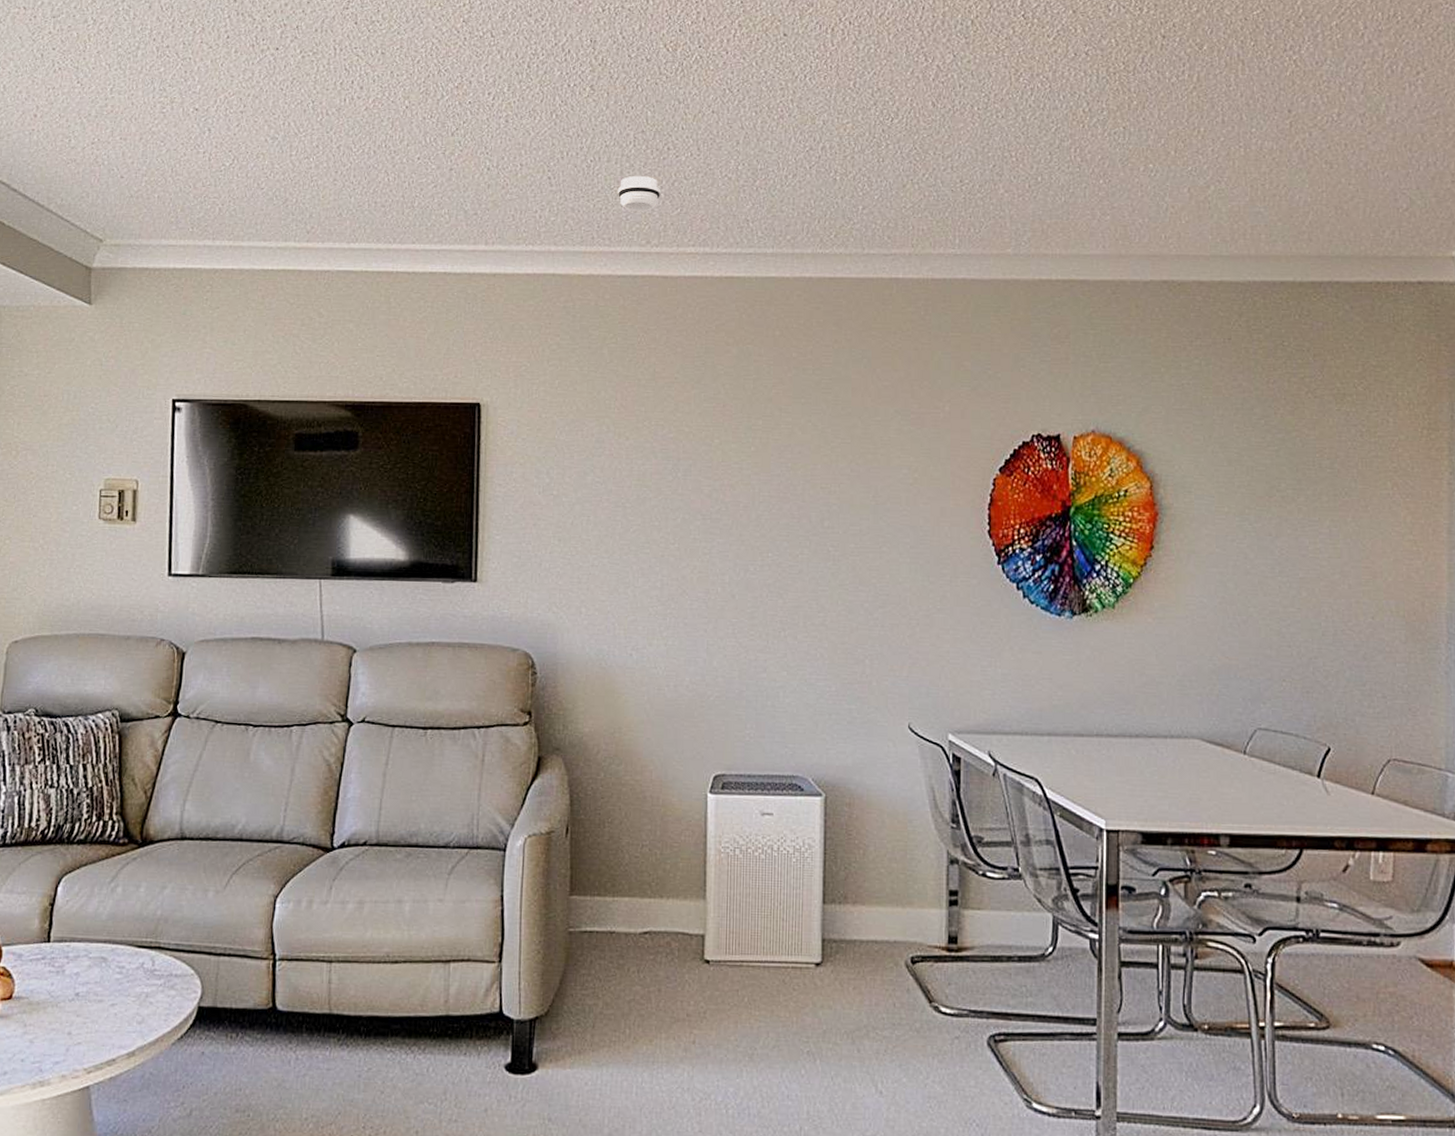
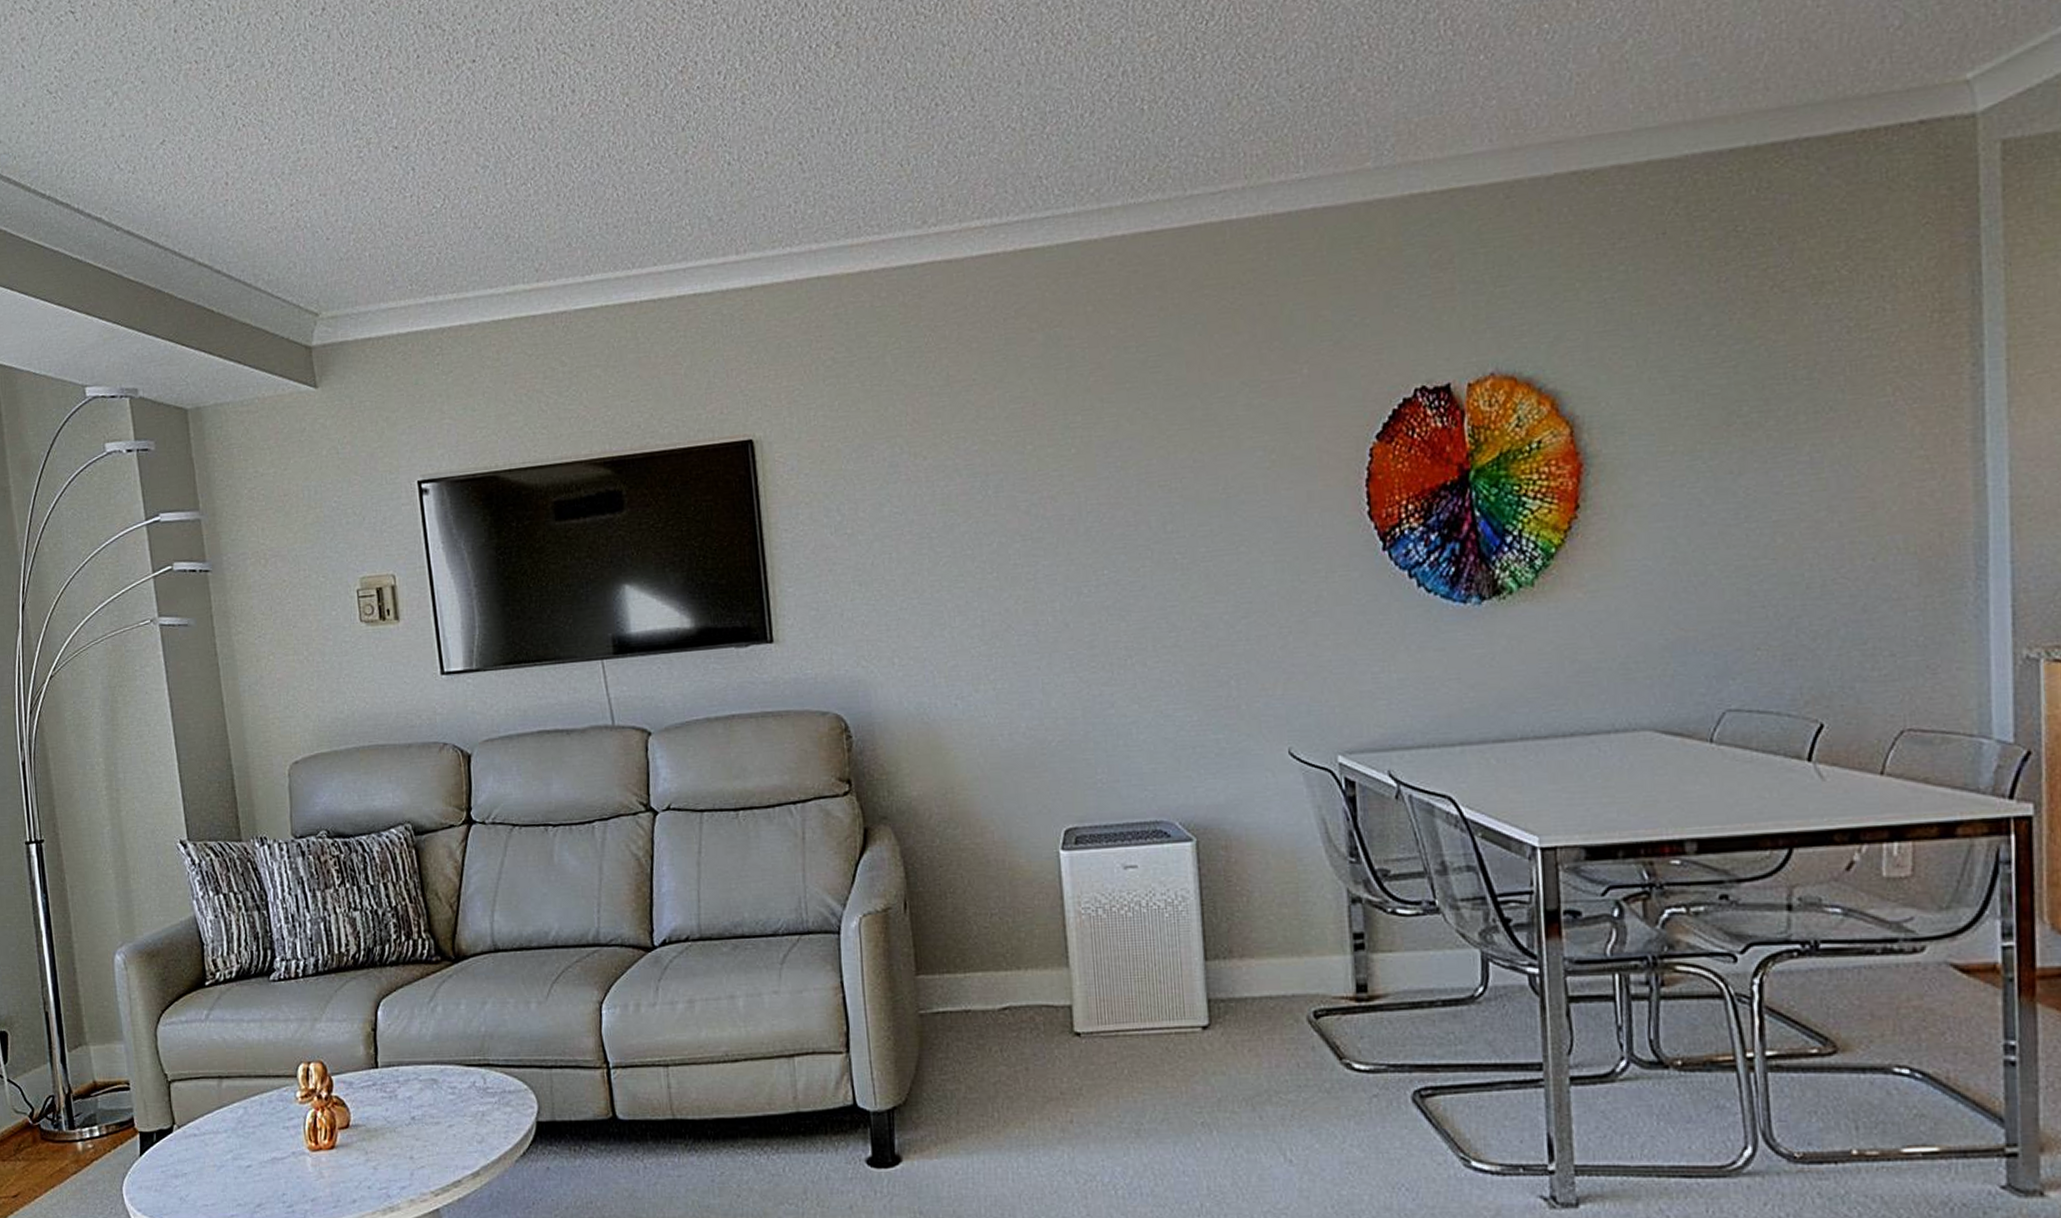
smoke detector: present [617,176,661,212] -> none [881,142,934,188]

